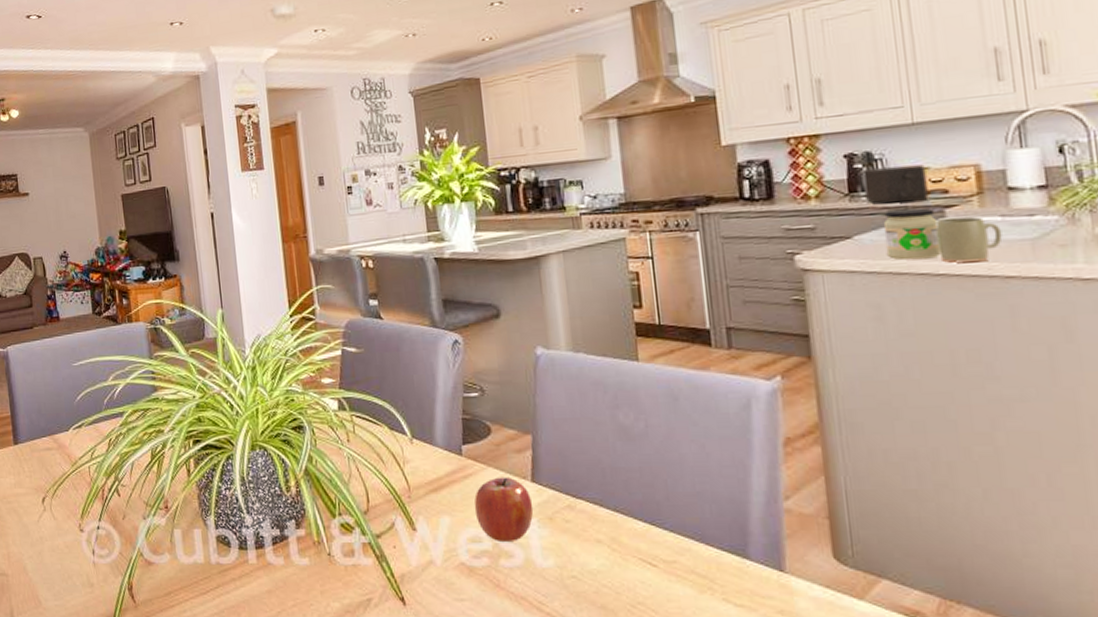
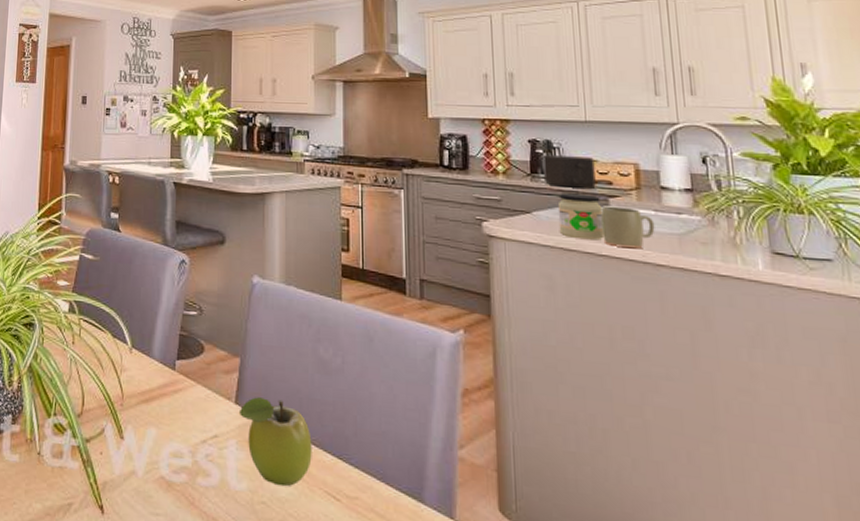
fruit: present [474,477,534,541] -> none [180,395,234,461]
fruit: none [536,472,622,559] -> present [238,397,312,487]

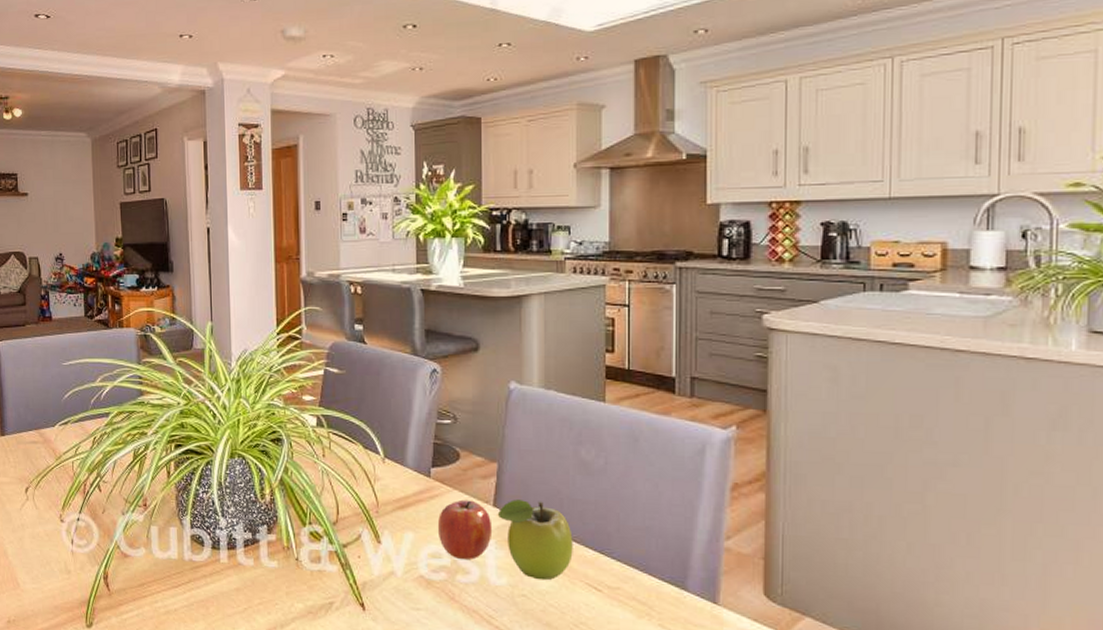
fruit: none [180,395,234,461] -> present [437,499,493,560]
toaster: present [542,154,596,189] -> none [835,237,896,273]
jar: present [557,193,605,240] -> none [848,279,900,328]
mug: present [600,206,655,249] -> none [896,290,958,335]

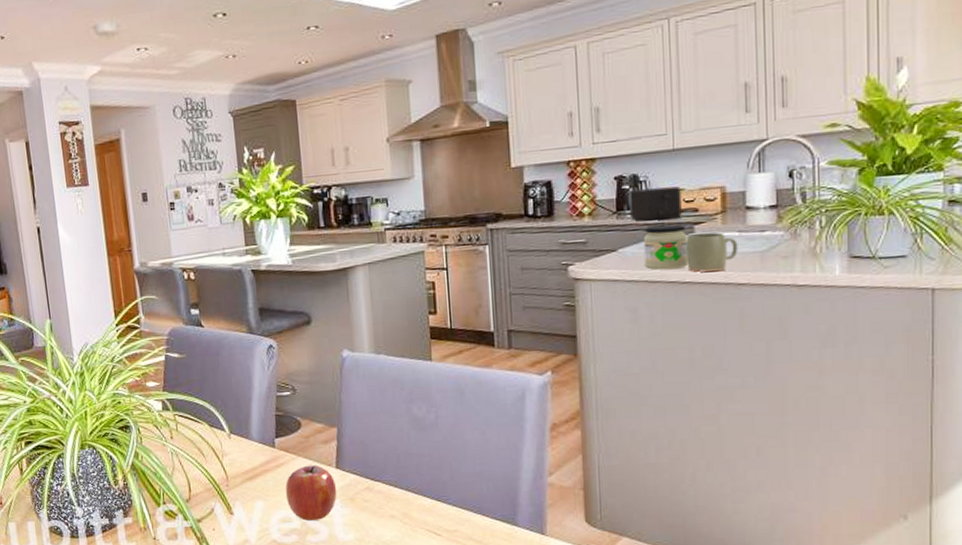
fruit: present [497,499,573,581] -> none [340,458,413,532]
toaster: none [835,237,896,273] -> present [628,186,682,221]
jar: none [848,279,900,328] -> present [643,224,689,270]
mug: none [896,290,958,335] -> present [685,232,738,273]

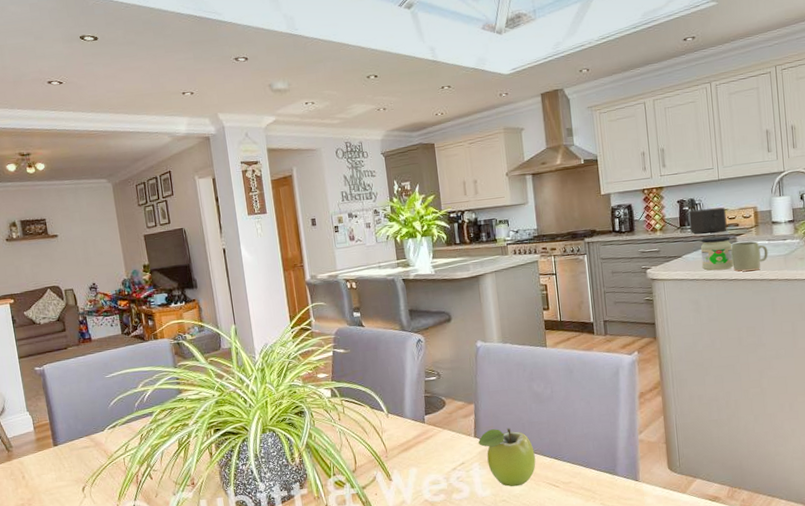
fruit: present [285,465,337,521] -> none [434,435,476,482]
fruit: none [340,458,413,532] -> present [478,427,536,487]

